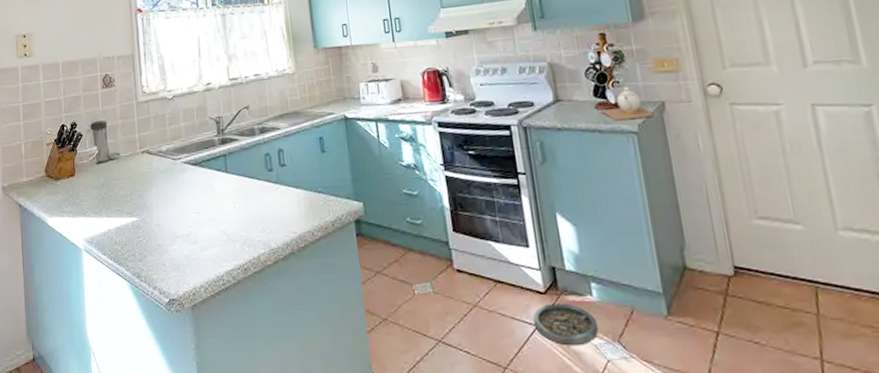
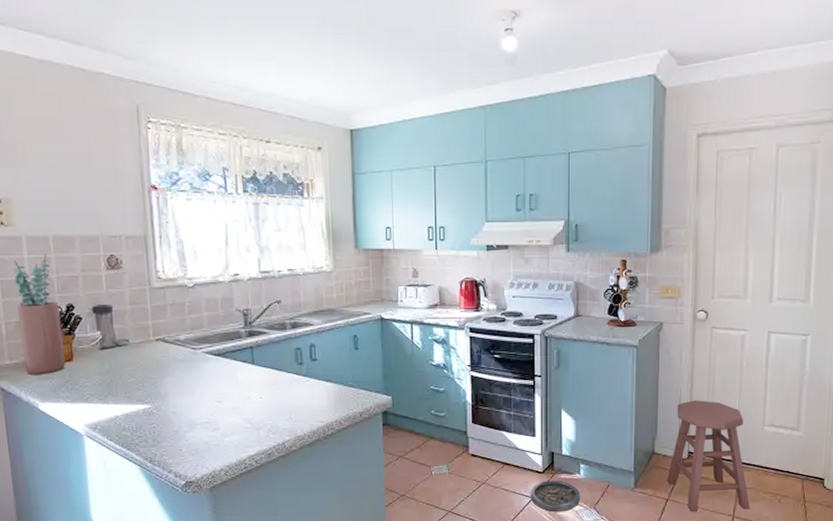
vase: none [32,78,69,192] -> present [13,254,65,376]
teapot: present [601,86,654,121] -> none [612,308,653,336]
stool: none [704,196,845,350] -> present [667,400,750,511]

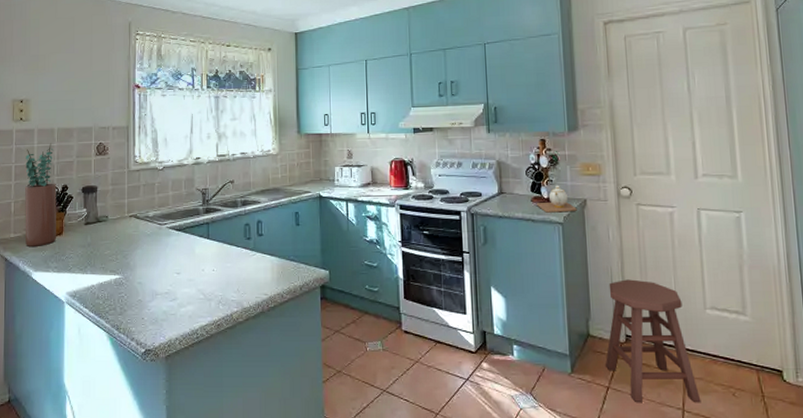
pet bowl: present [531,480,580,512] -> none [464,361,515,397]
teapot: none [612,308,653,336] -> present [536,185,577,213]

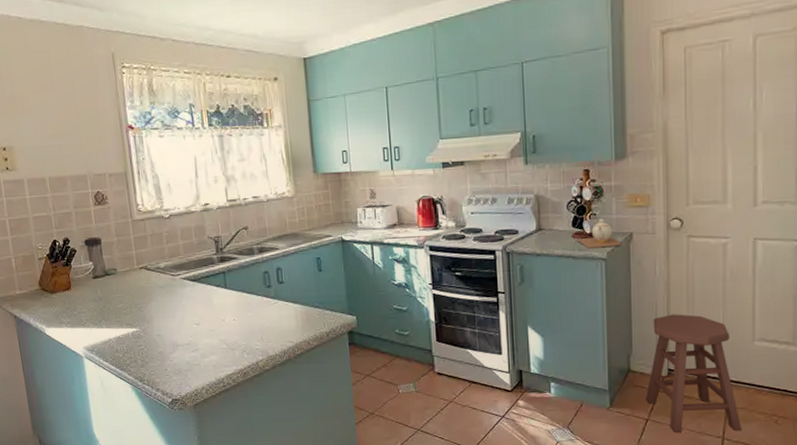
vase: present [25,143,57,248] -> none [18,194,65,304]

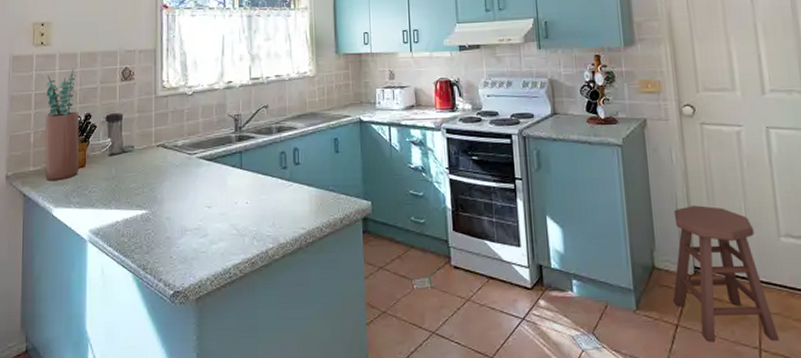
vase: none [18,194,65,304] -> present [45,68,79,182]
teapot: present [577,218,622,249] -> none [592,104,637,134]

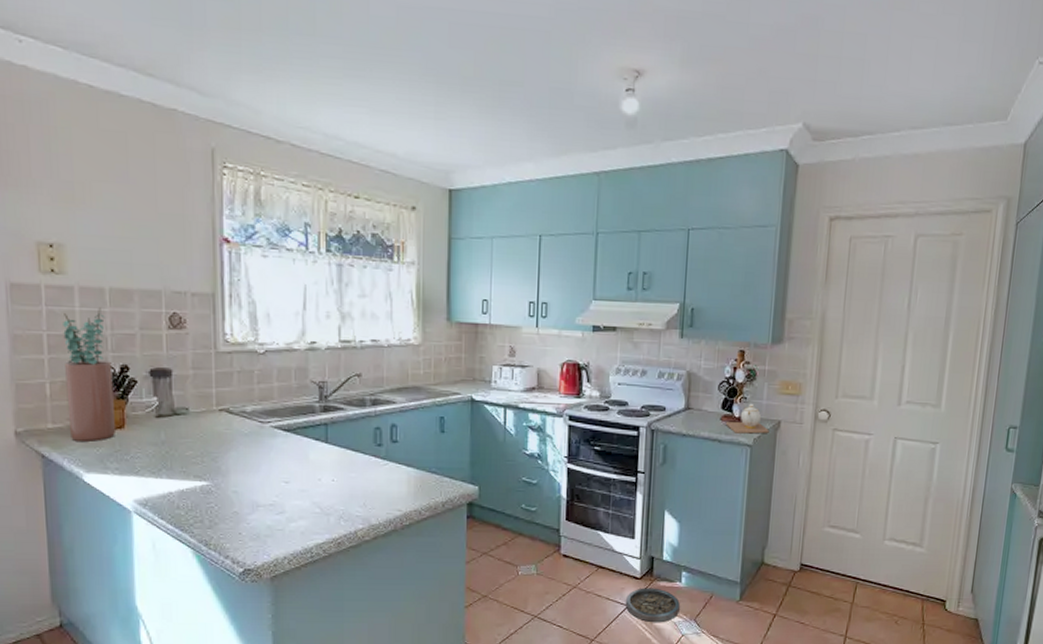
pet bowl: none [520,298,576,338] -> present [626,588,680,623]
teapot: none [592,104,637,134] -> present [725,403,769,434]
stool: present [673,205,779,341] -> none [776,508,864,629]

